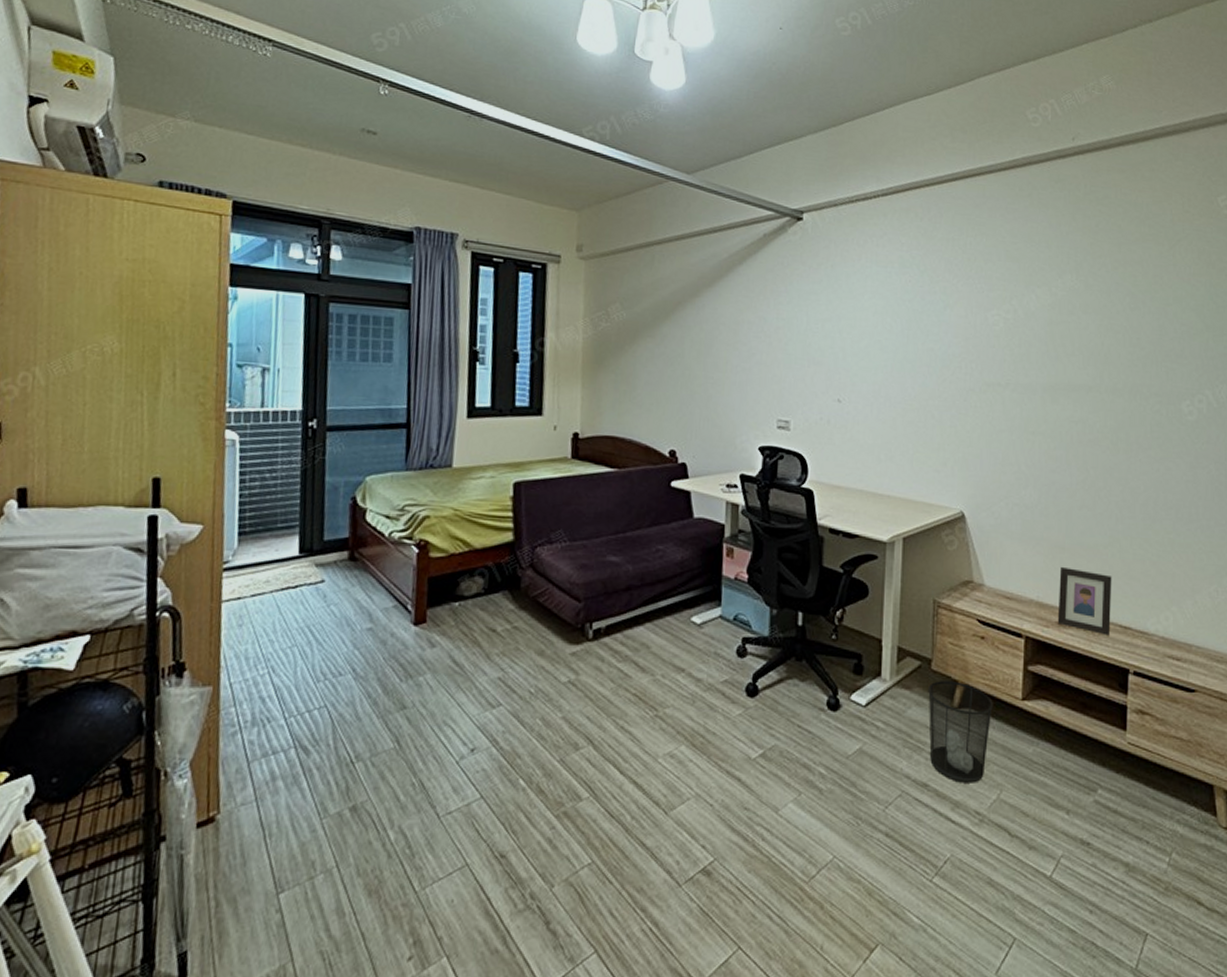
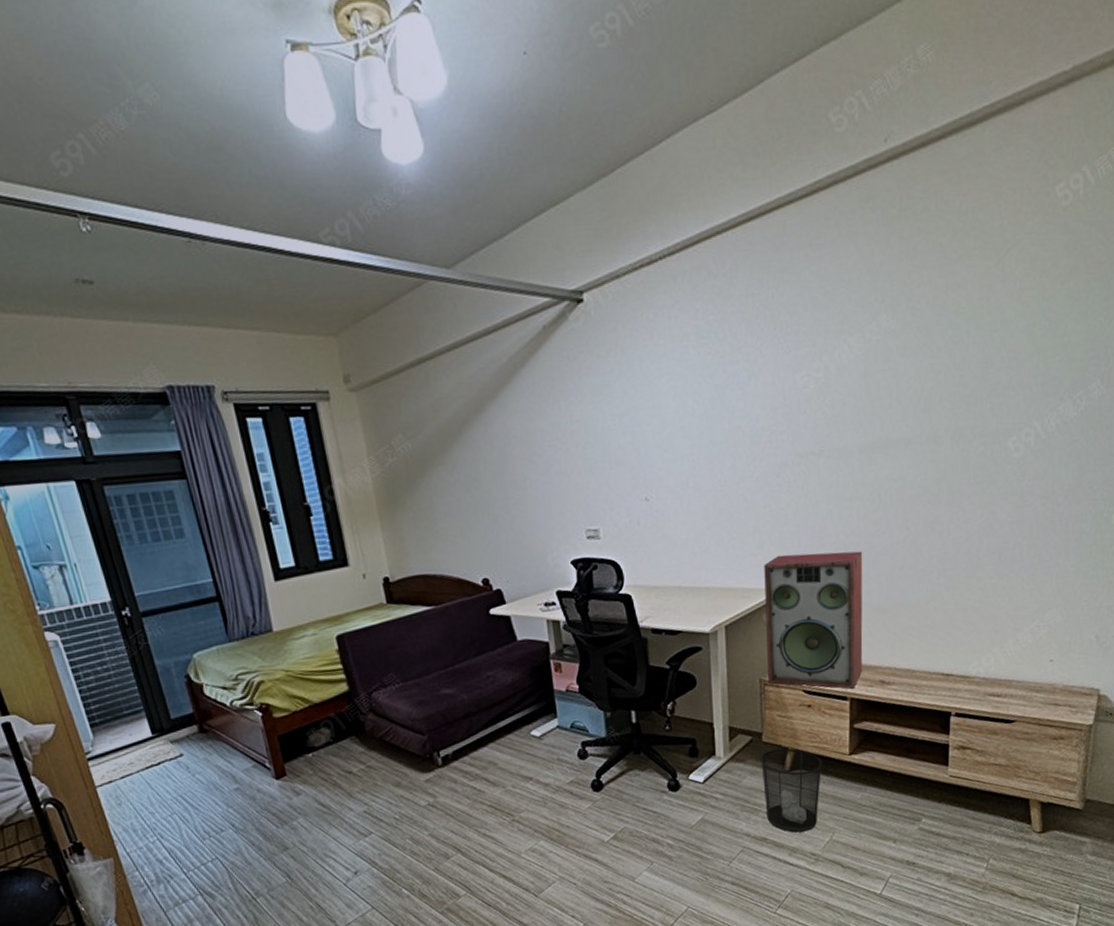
speaker: none [942,475,1043,626] -> present [764,551,863,689]
picture frame: present [1057,566,1112,636] -> none [881,627,934,686]

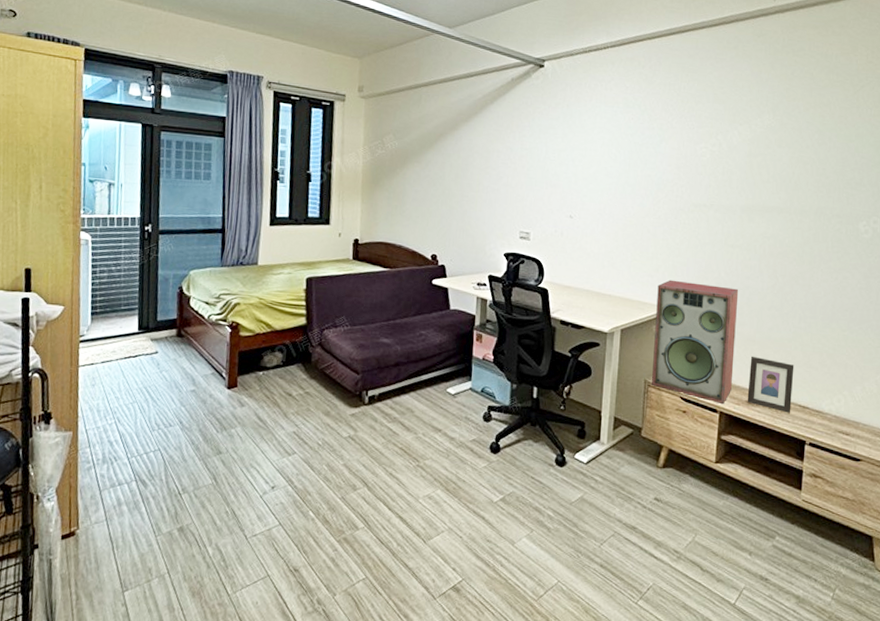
waste bin: present [760,748,822,833] -> none [638,445,691,528]
picture frame: none [881,627,934,686] -> present [747,356,794,413]

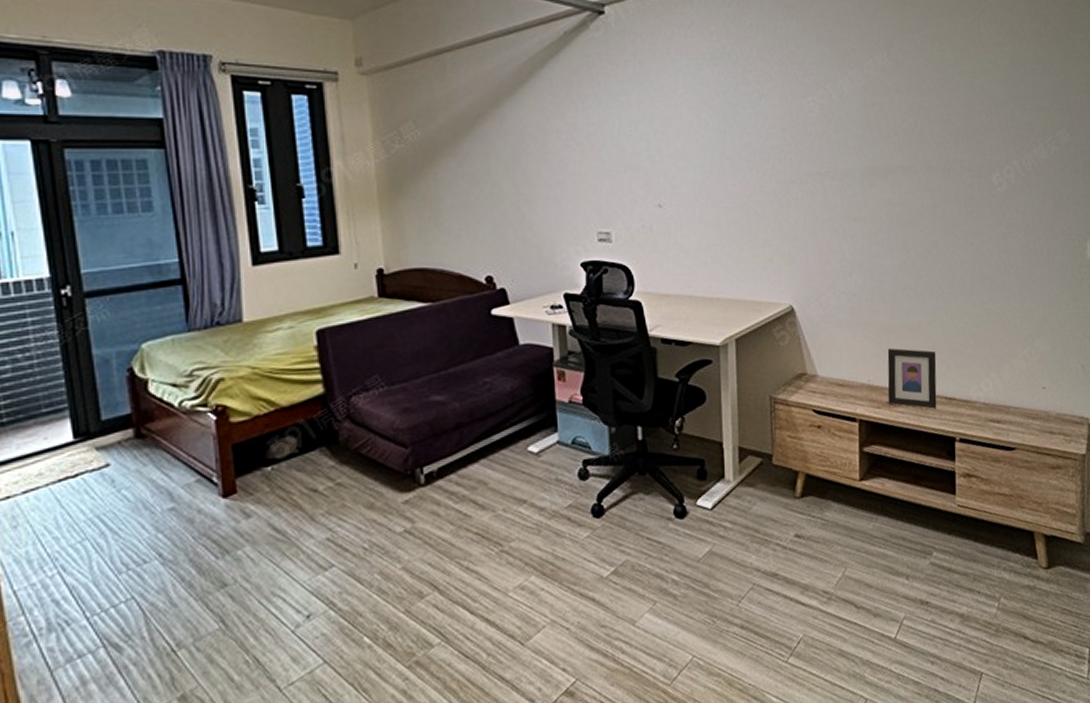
speaker: present [652,280,739,404] -> none [774,269,870,410]

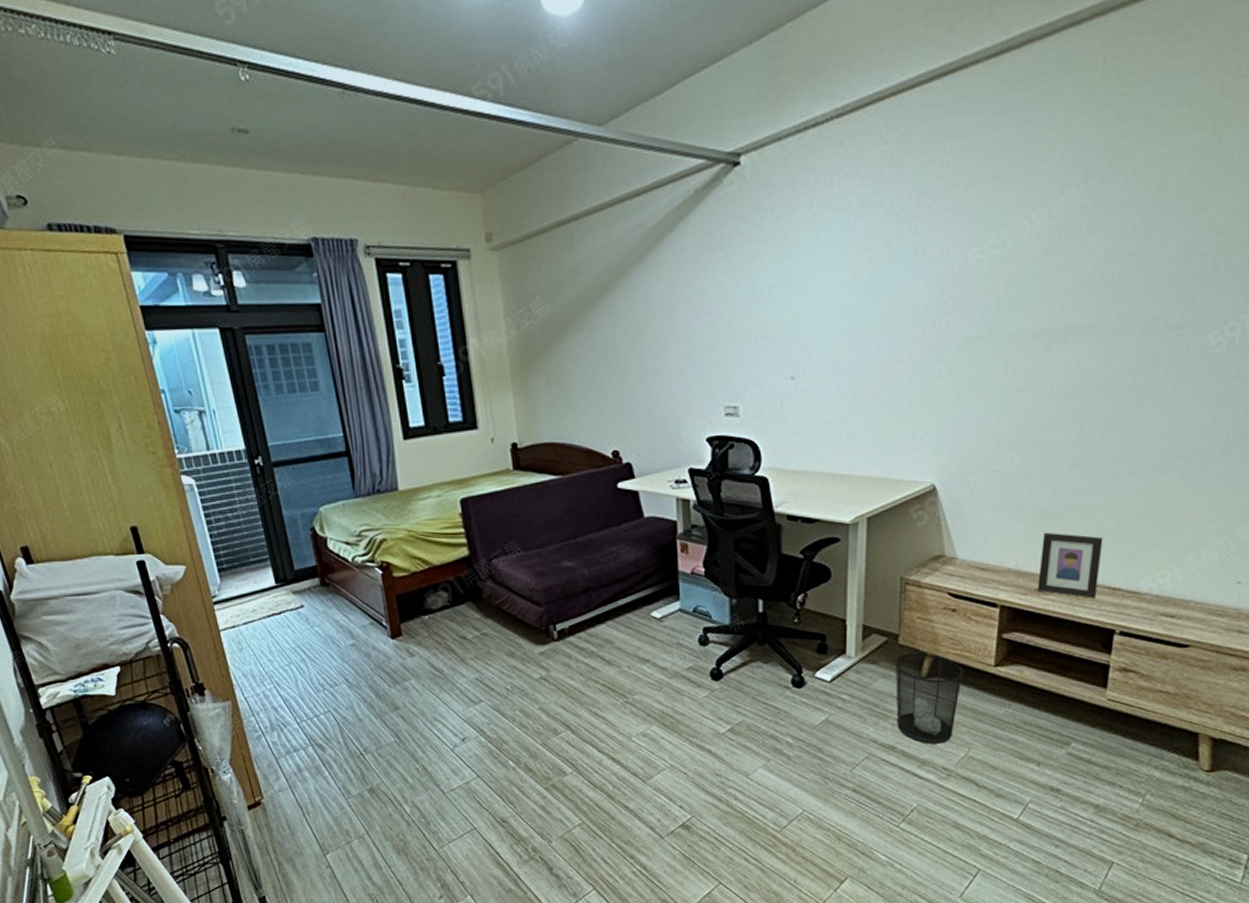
waste bin: none [771,472,833,567] -> present [895,653,964,744]

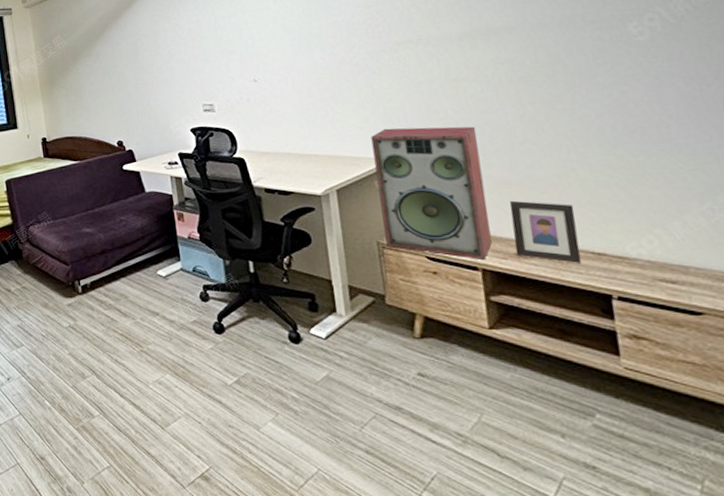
waste bin: present [895,653,964,744] -> none [386,314,460,407]
speaker: none [910,445,1028,596] -> present [371,126,492,259]

